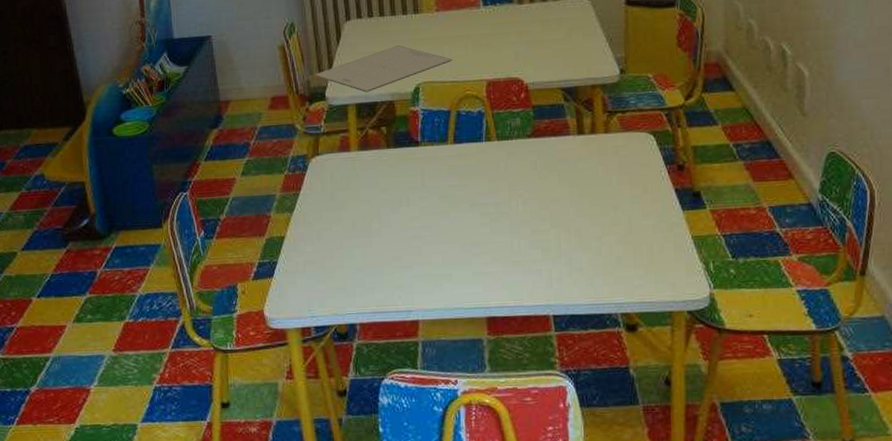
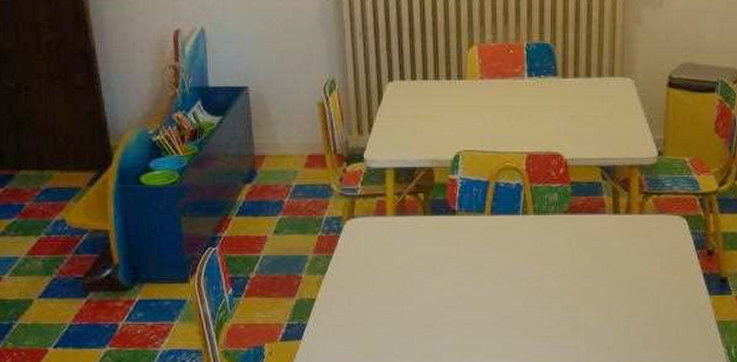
paper: present [315,44,452,91] -> none [354,110,493,156]

